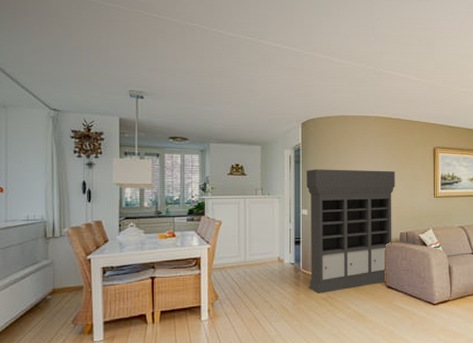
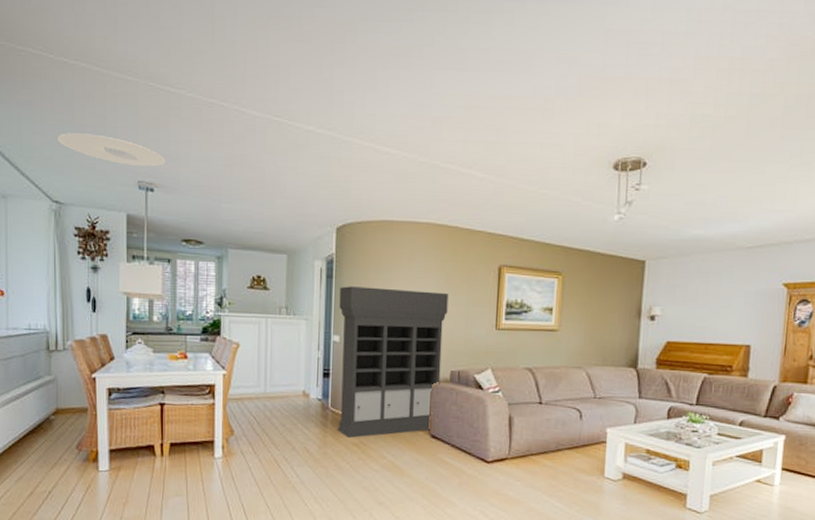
ceiling light: none [56,52,154,78] -> present [58,133,166,167]

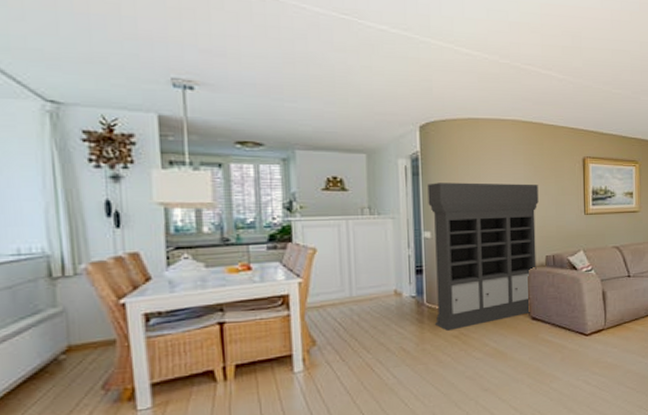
ceiling light: present [58,133,166,167] -> none [49,21,208,63]

